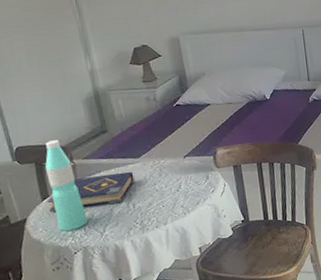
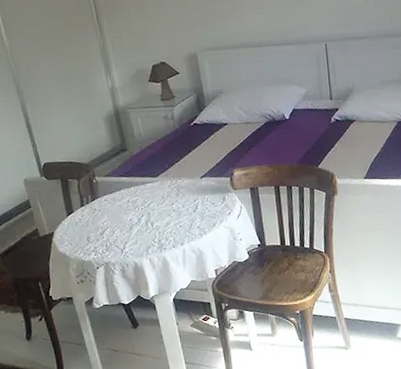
water bottle: present [45,140,88,231] -> none [70,157,109,246]
book: present [47,171,134,212] -> none [72,190,153,227]

